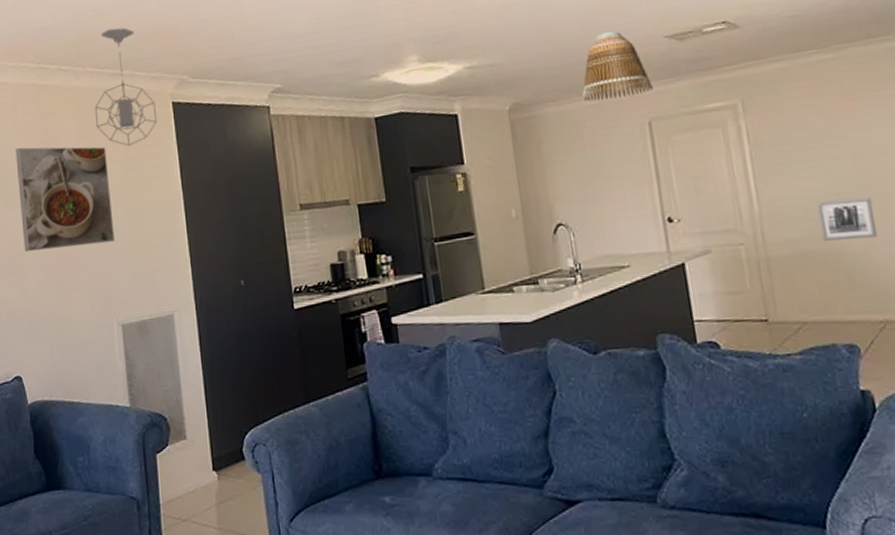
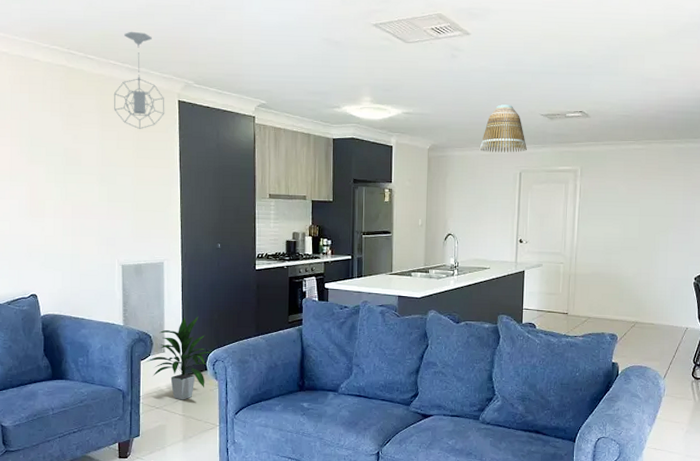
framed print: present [15,146,115,253] -> none [43,116,122,202]
indoor plant: none [164,383,249,507] -> present [147,316,212,400]
wall art: present [817,197,877,241] -> none [610,242,645,270]

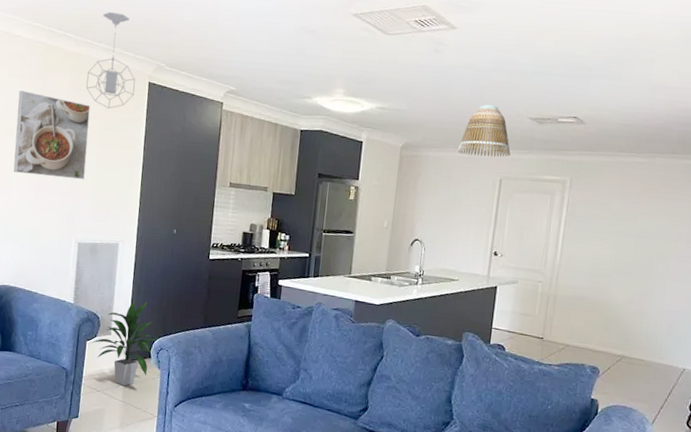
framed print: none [43,116,122,202] -> present [13,91,91,180]

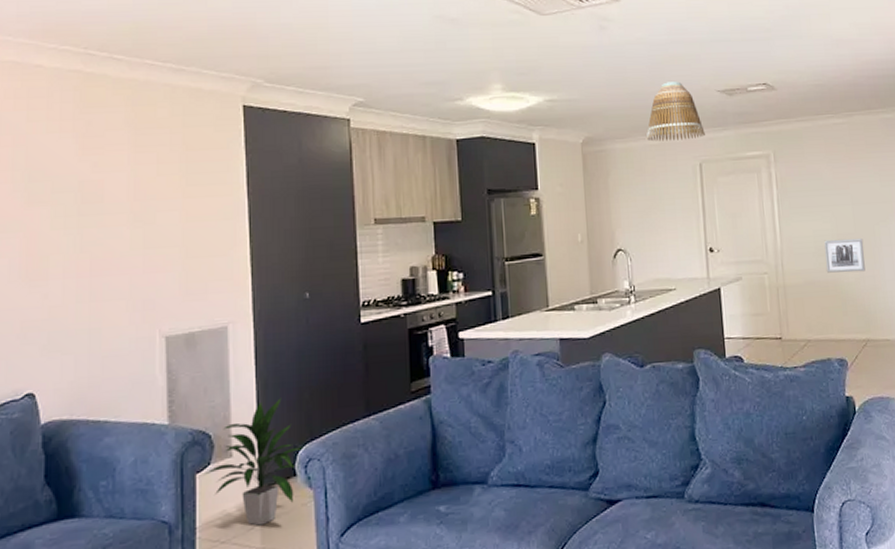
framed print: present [13,91,91,180] -> none [47,139,164,255]
pendant light: present [86,11,135,109] -> none [150,21,225,147]
wall art: none [597,263,639,298] -> present [824,238,865,273]

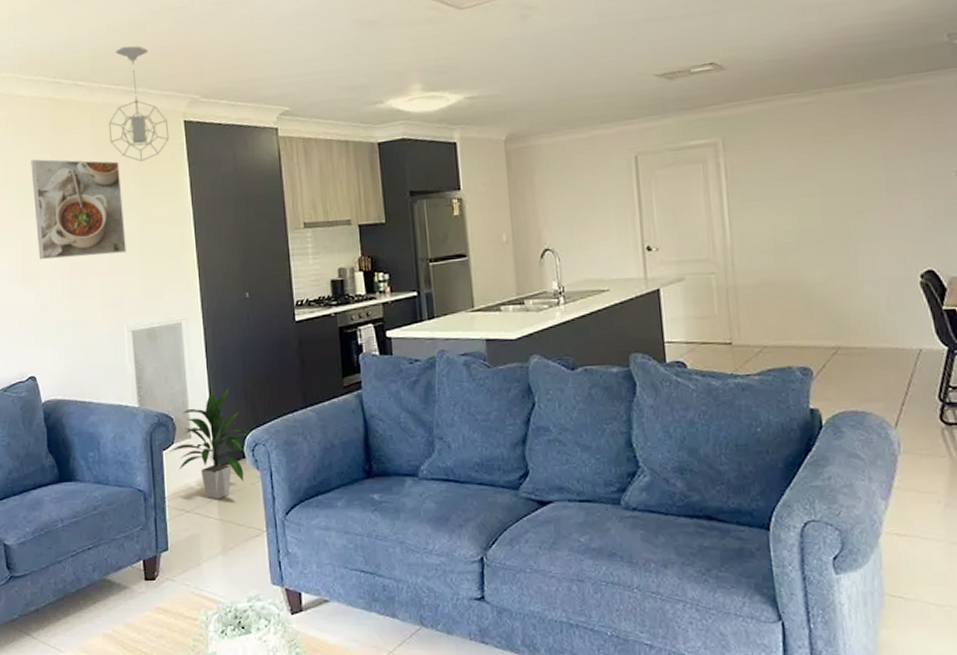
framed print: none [47,139,164,255] -> present [31,159,126,260]
pendant light: none [150,21,225,147] -> present [108,46,170,162]
lamp shade: present [646,81,705,142] -> none [574,68,641,135]
wall art: present [824,238,865,273] -> none [784,233,837,273]

